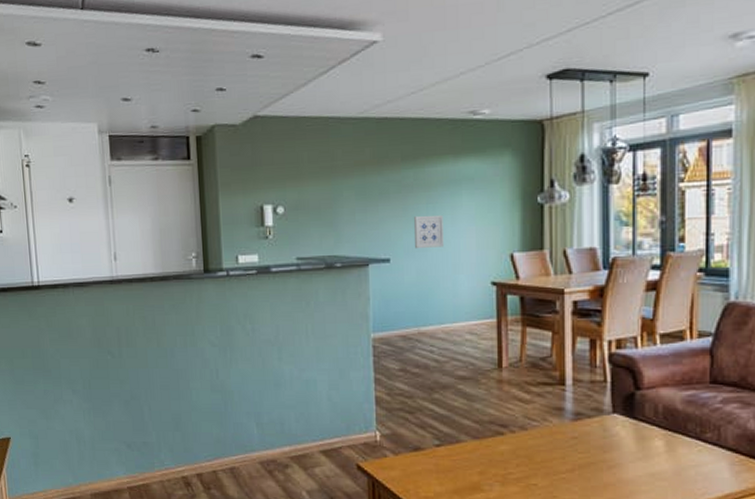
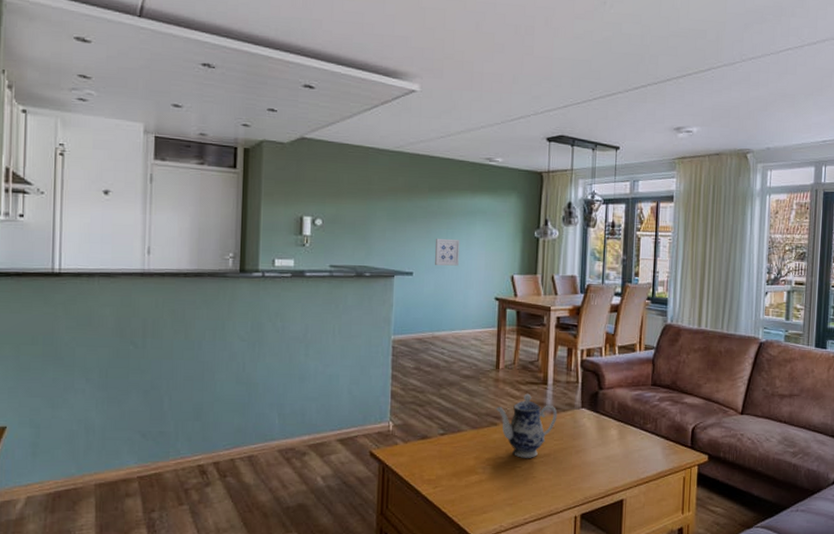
teapot: none [500,396,581,474] -> present [495,393,558,458]

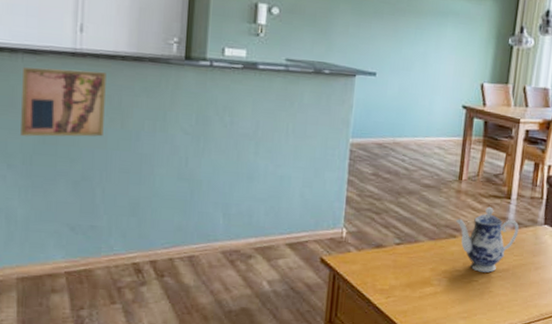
wall art: none [97,288,171,352] -> present [21,67,106,137]
wall art: present [435,238,460,266] -> none [401,37,429,69]

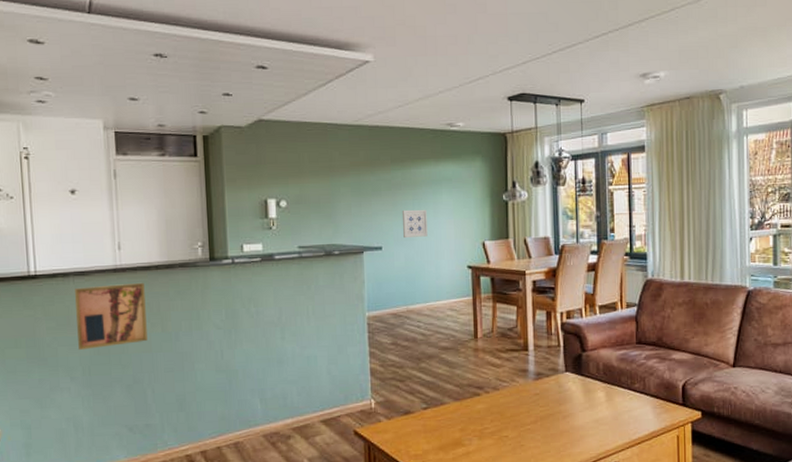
wall art: none [401,37,429,69] -> present [403,209,428,237]
teapot: present [455,206,520,273] -> none [477,361,541,427]

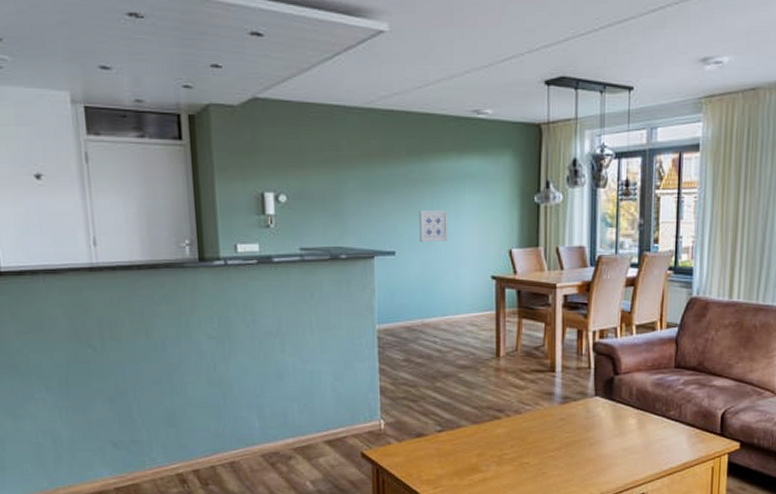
wall art: present [75,282,148,350] -> none [46,283,131,357]

